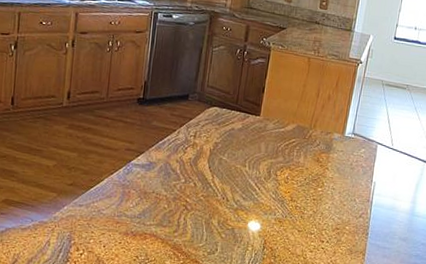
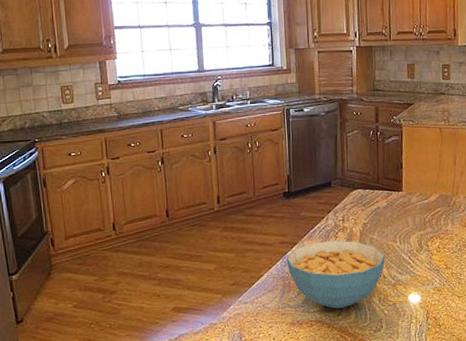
cereal bowl: none [130,154,232,226] -> present [286,240,386,309]

